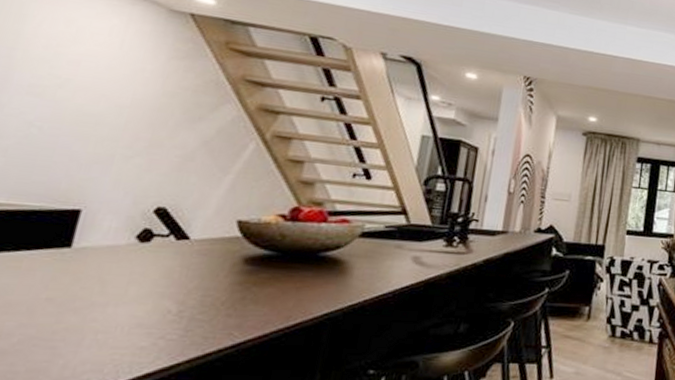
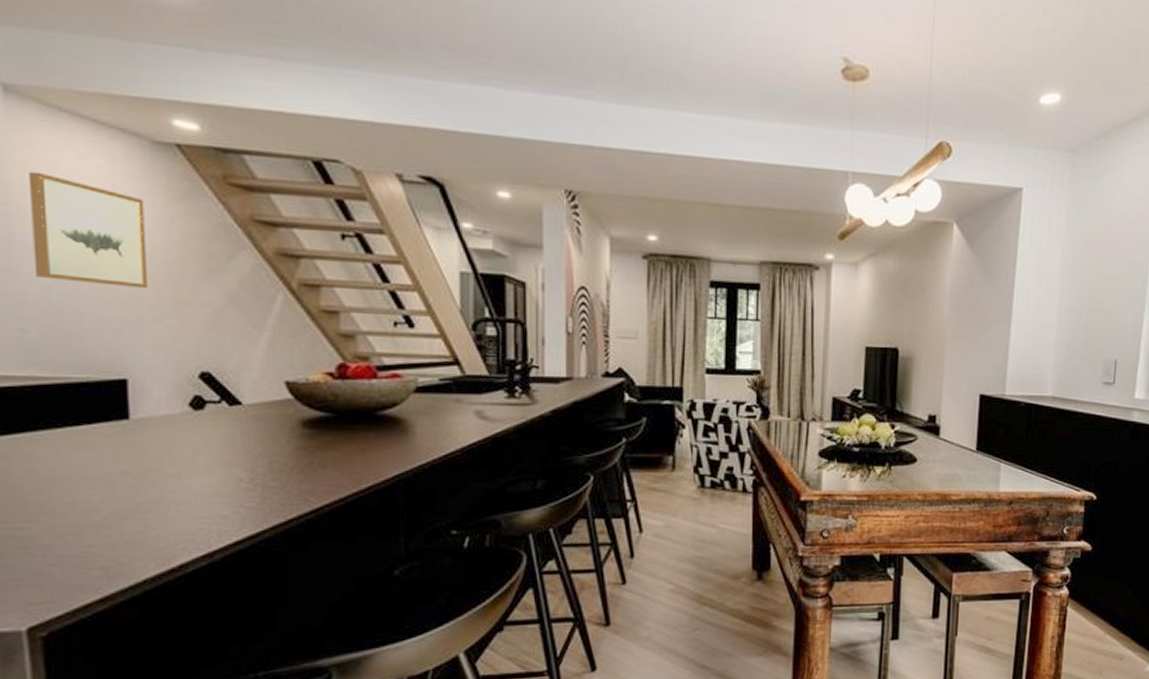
wall art: none [19,24,147,130] -> present [27,171,149,289]

